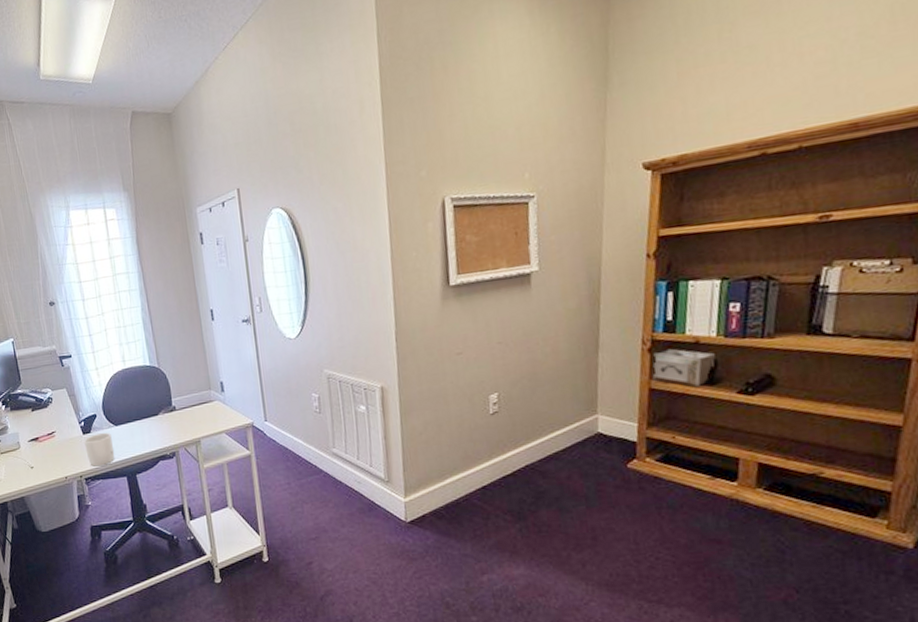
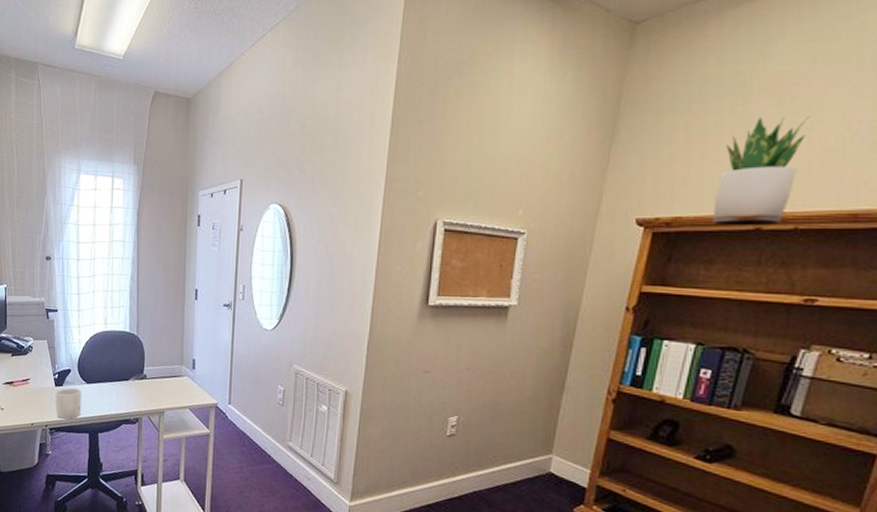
decorative box: present [652,348,717,388] -> none [612,402,680,446]
planter: none [716,31,796,156] -> present [712,116,809,226]

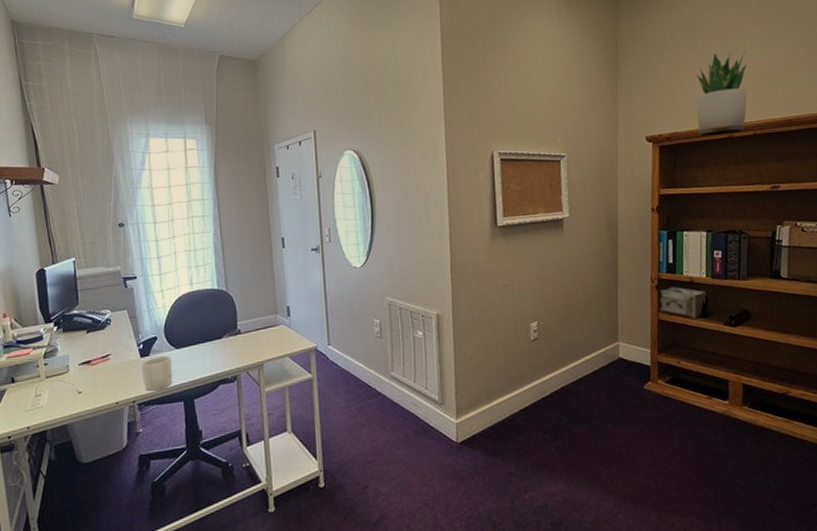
decorative box: none [612,402,680,446] -> present [659,286,707,320]

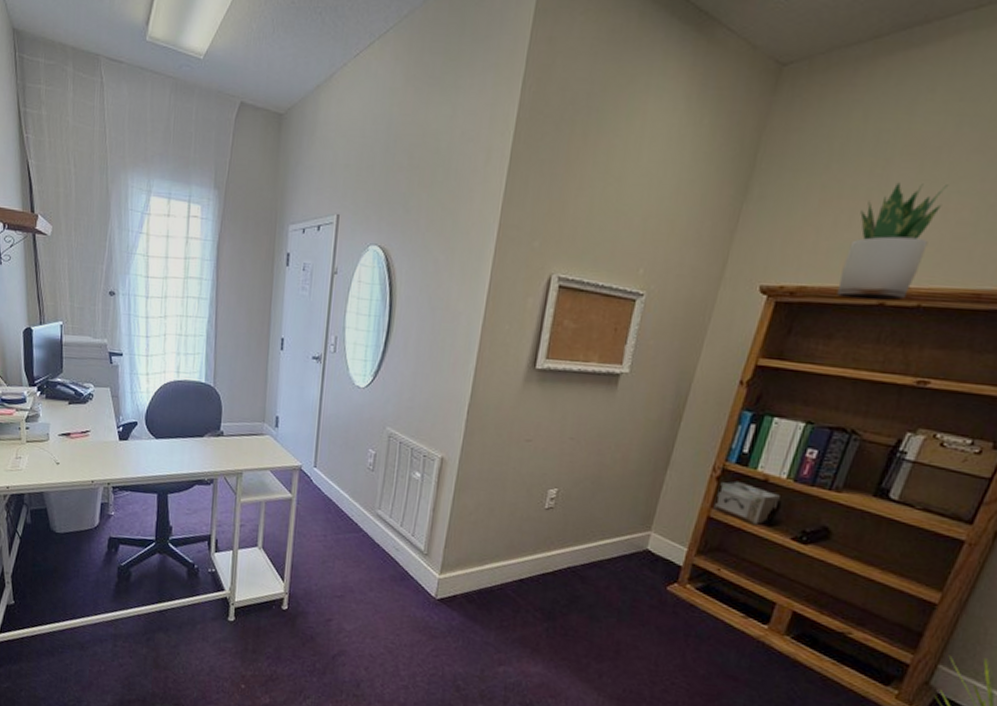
mug: present [140,355,173,391] -> none [118,442,150,478]

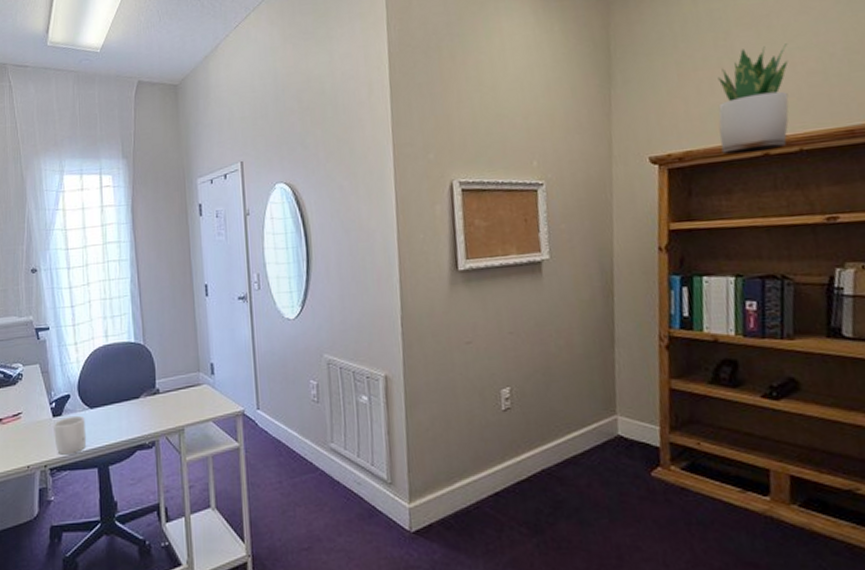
mug: none [118,442,150,478] -> present [52,415,87,455]
decorative box: present [713,480,782,526] -> none [671,346,737,390]

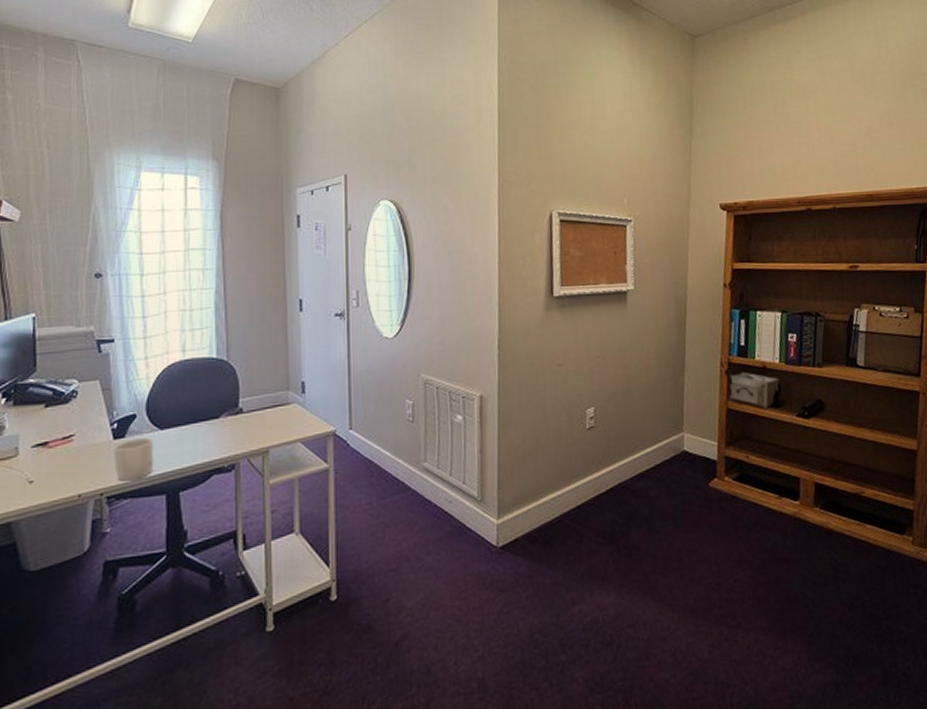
decorative box: none [671,346,737,390] -> present [729,371,780,410]
planter: present [718,43,789,155] -> none [774,117,828,208]

